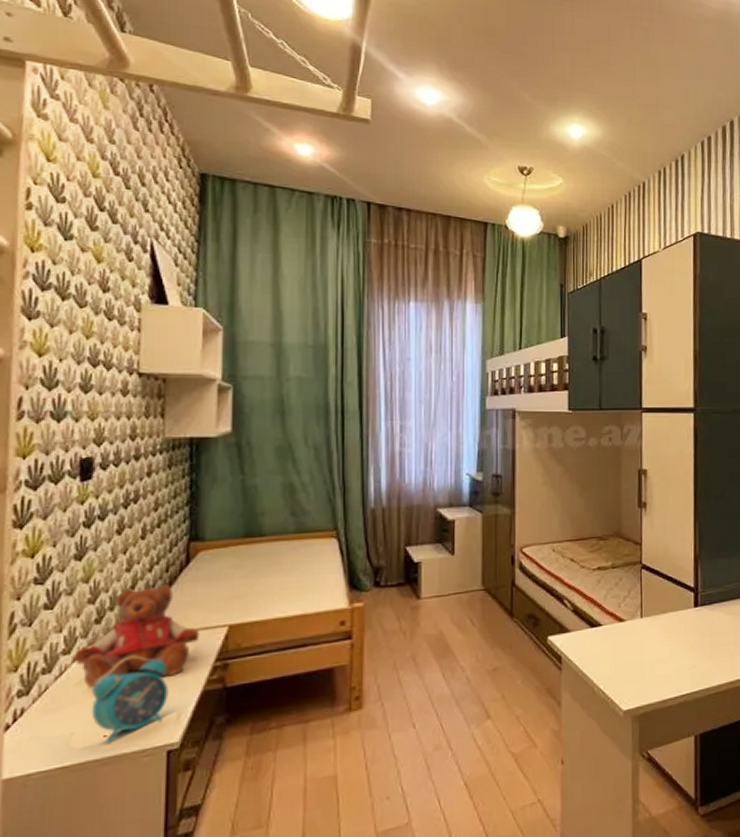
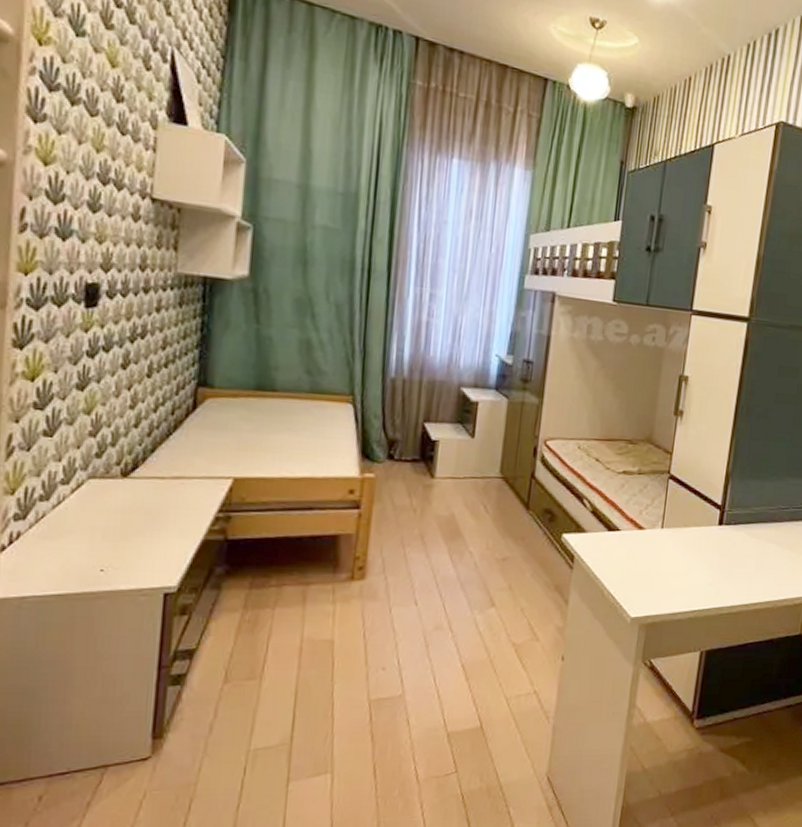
teddy bear: present [72,584,200,689] -> none [71,426,204,522]
alarm clock: present [91,655,169,745] -> none [88,495,169,579]

